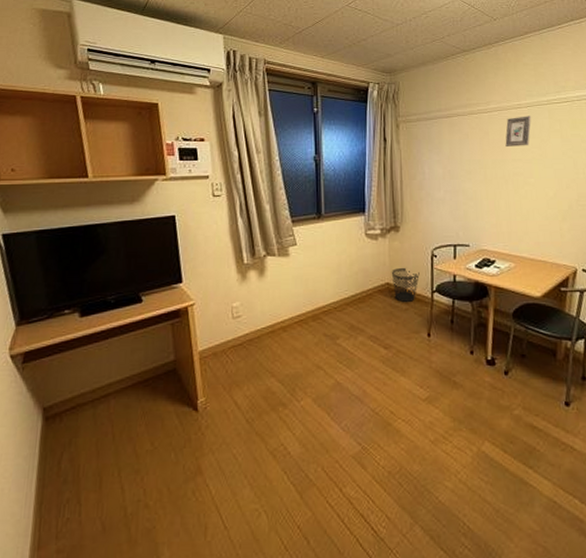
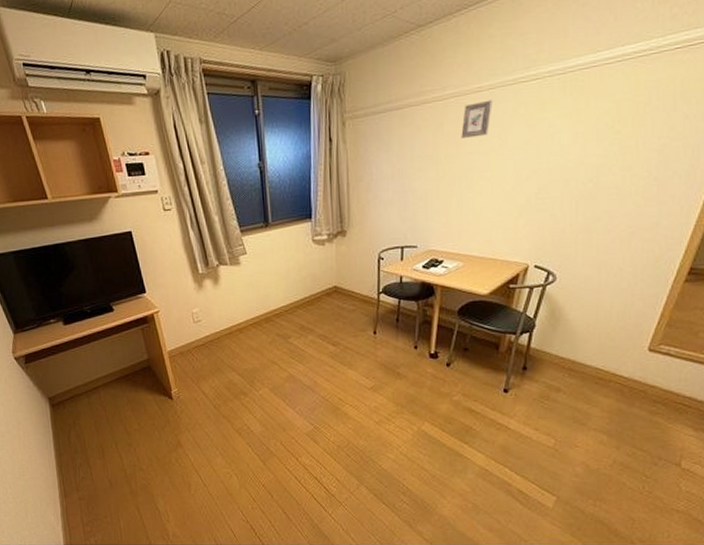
wastebasket: present [391,268,420,302] -> none [338,272,366,304]

